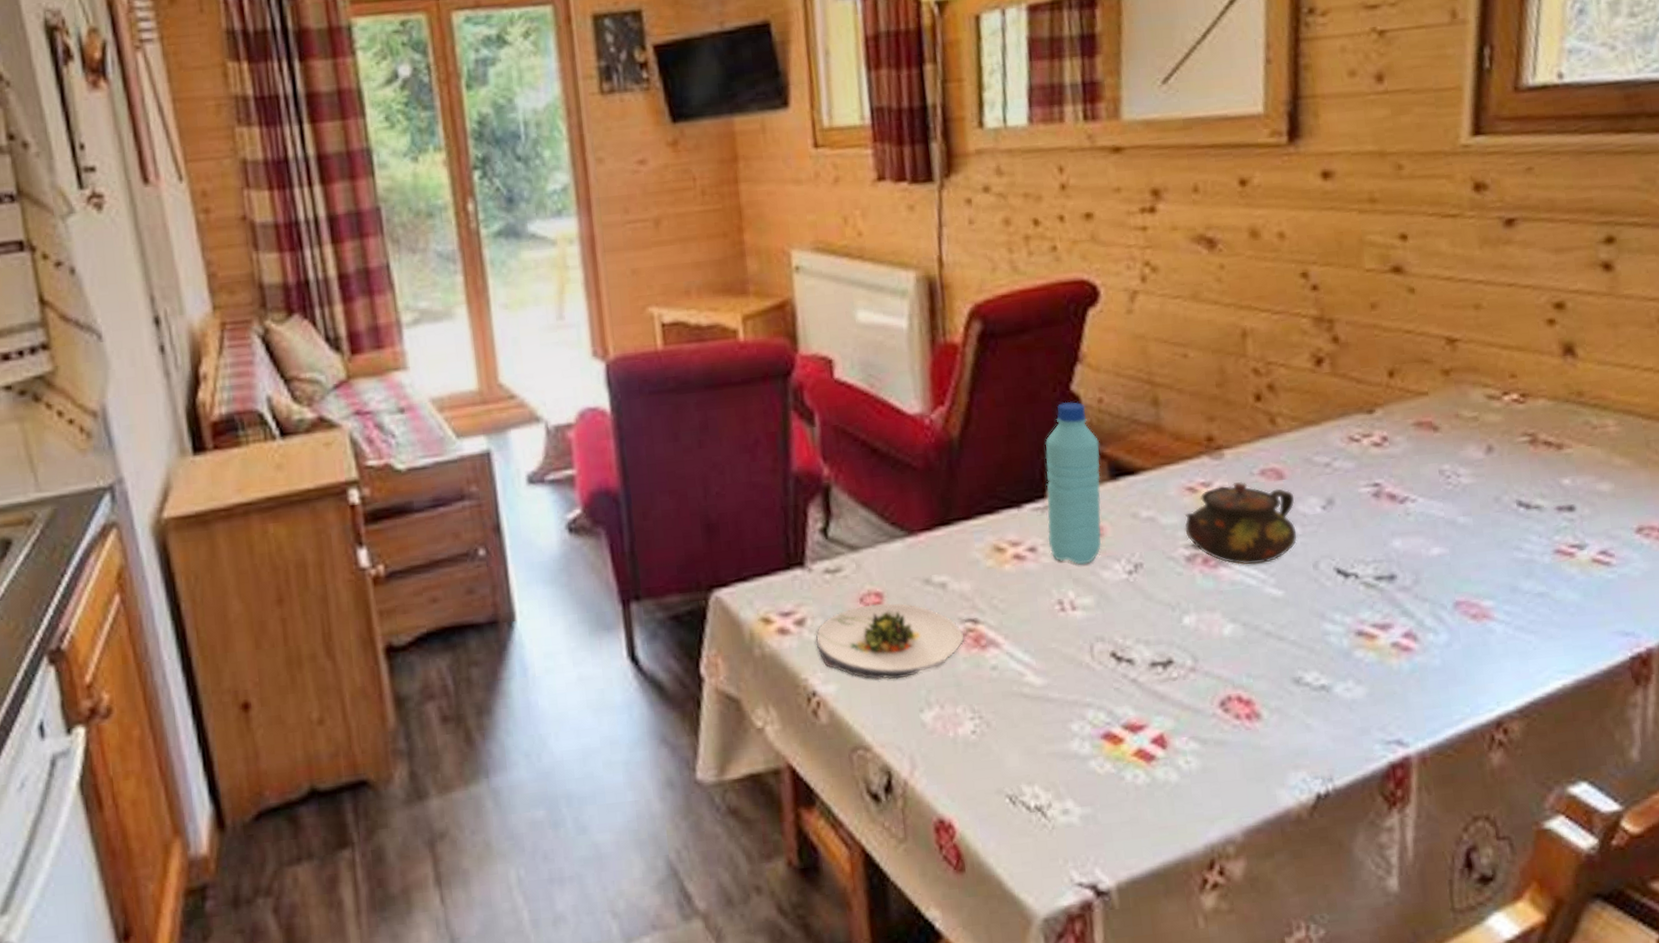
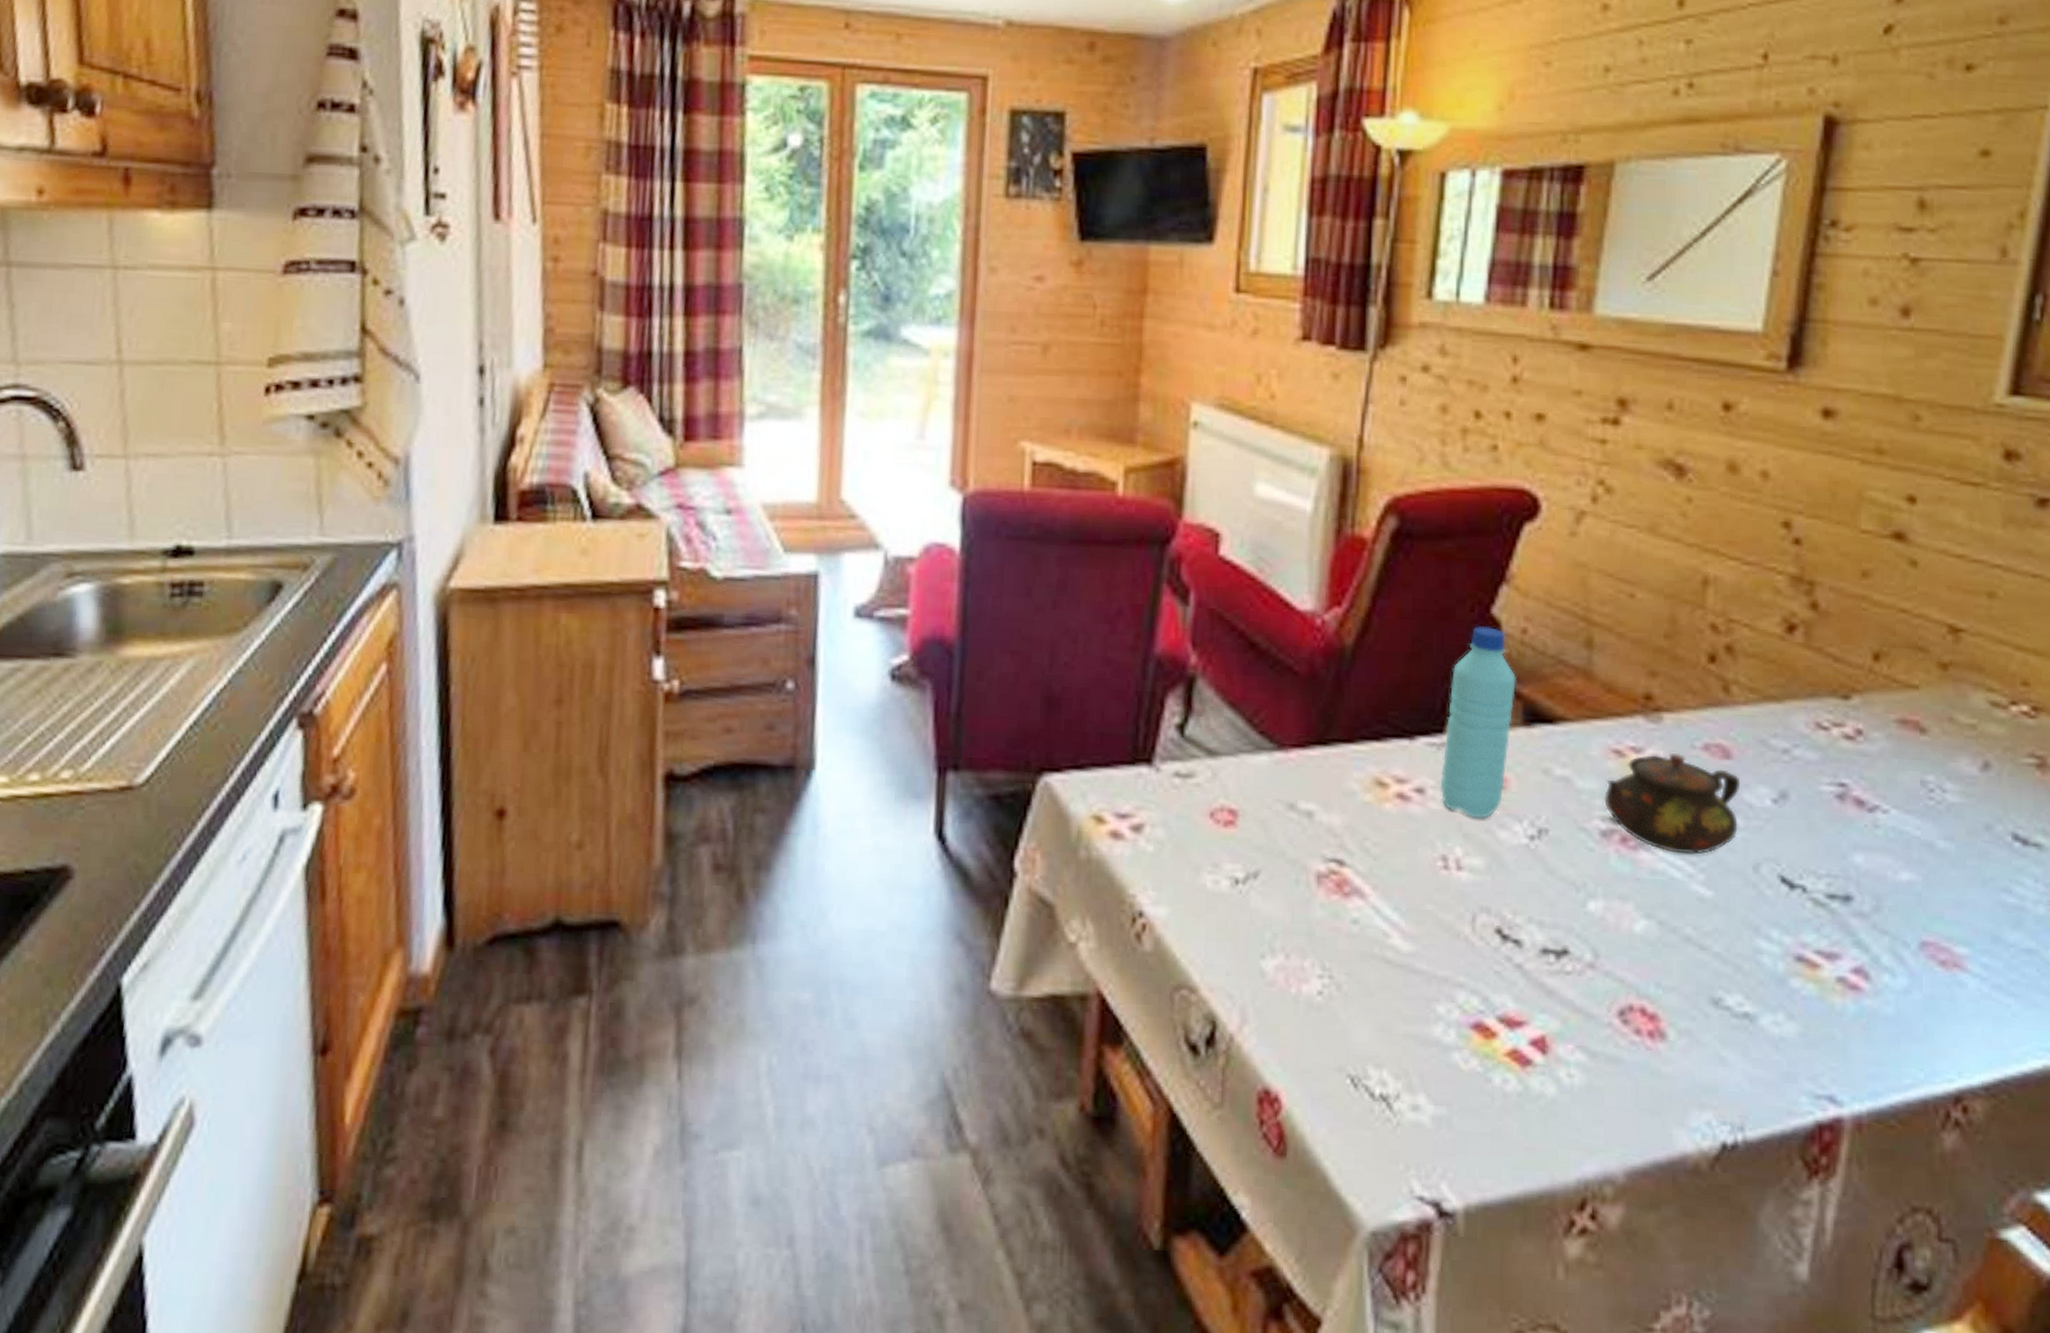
salad plate: present [815,603,964,679] -> none [1152,821,1324,915]

